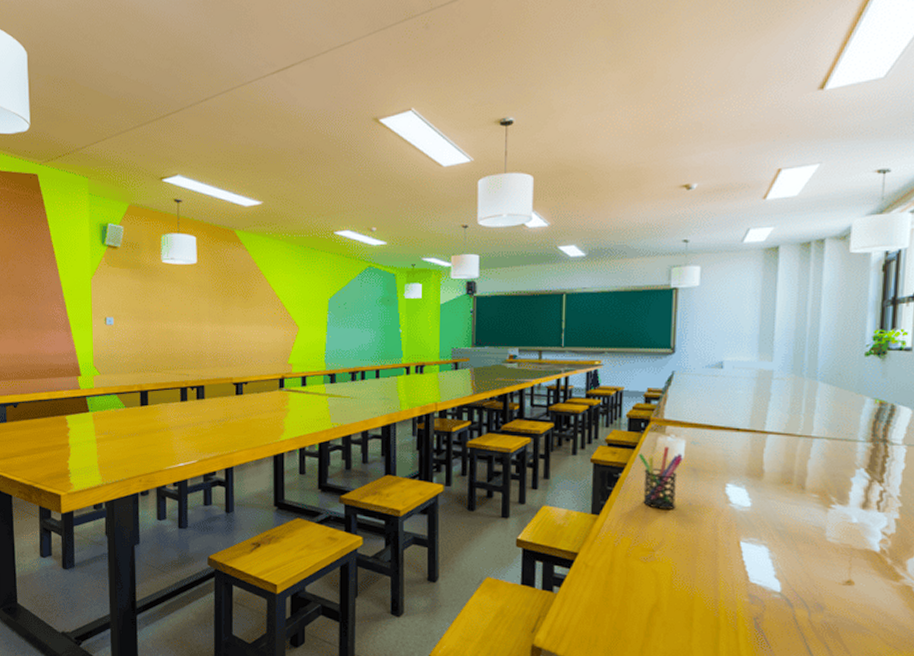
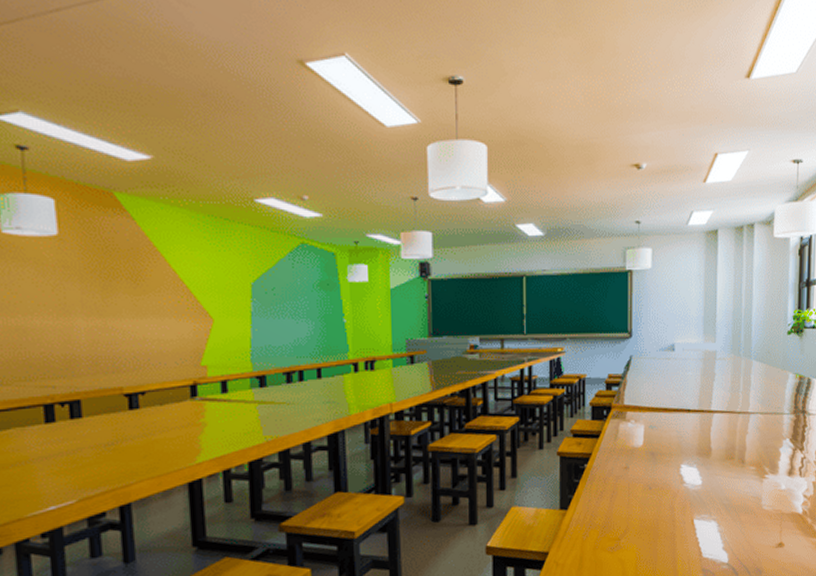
pen holder: present [638,446,684,509] -> none [601,432,643,497]

